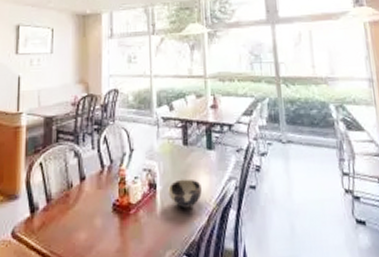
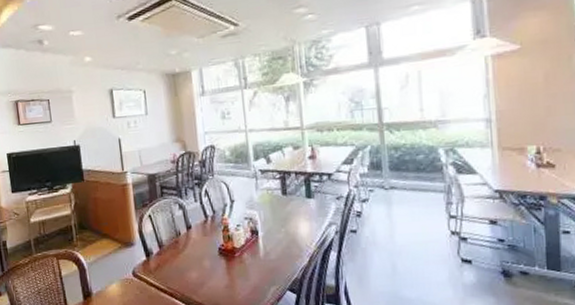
bowl: present [168,178,202,209] -> none [269,225,303,251]

